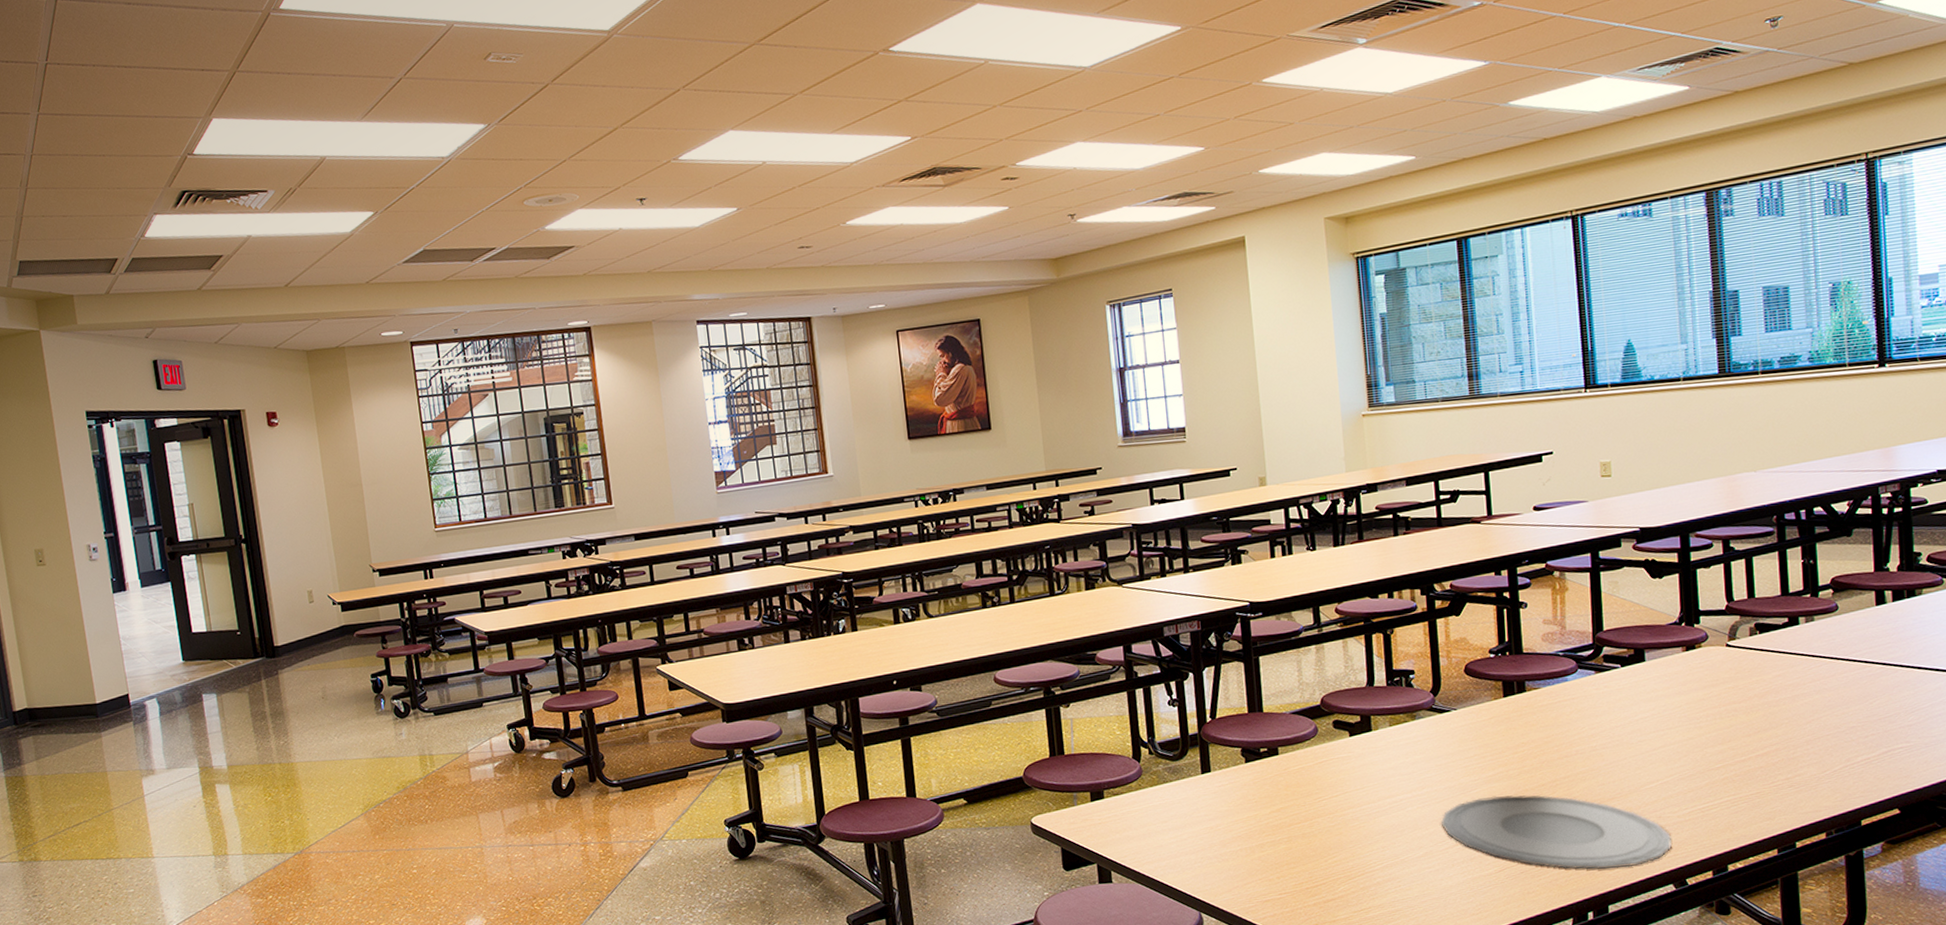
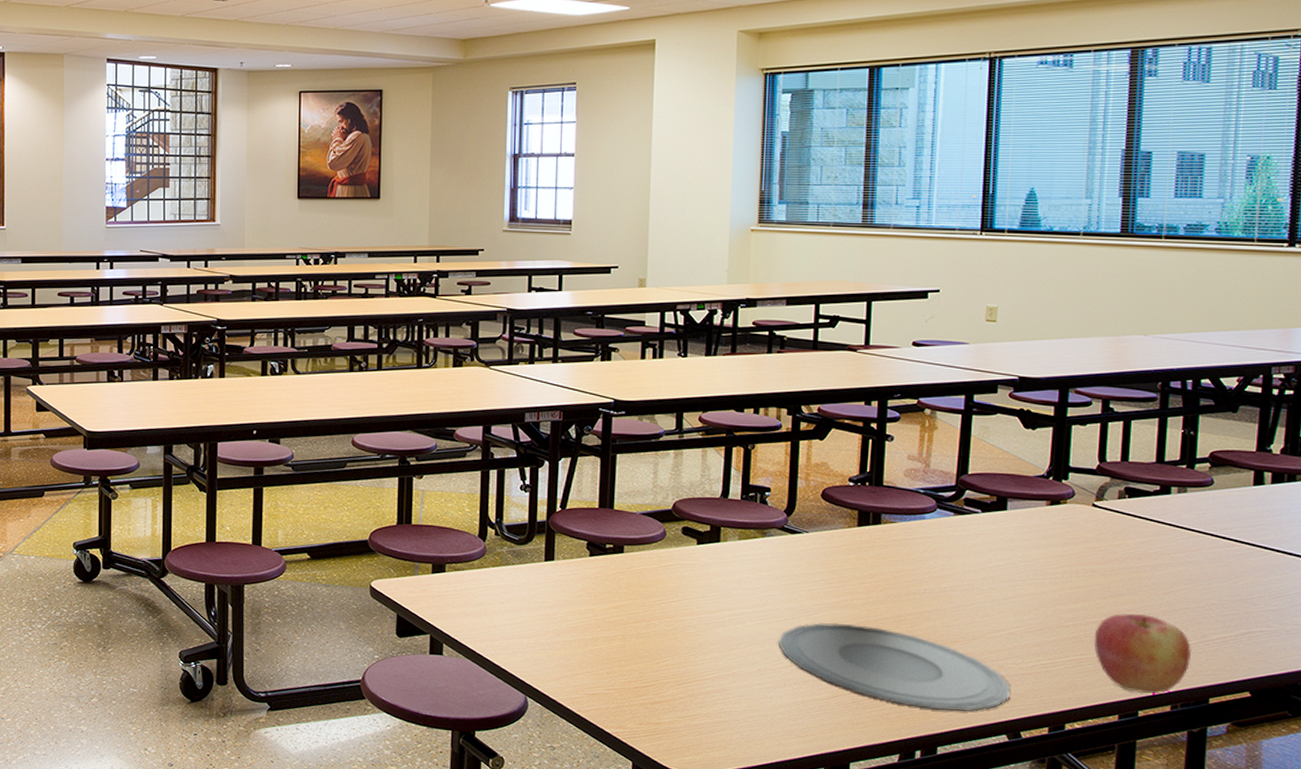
apple: none [1744,746,1840,825] -> present [1093,613,1192,694]

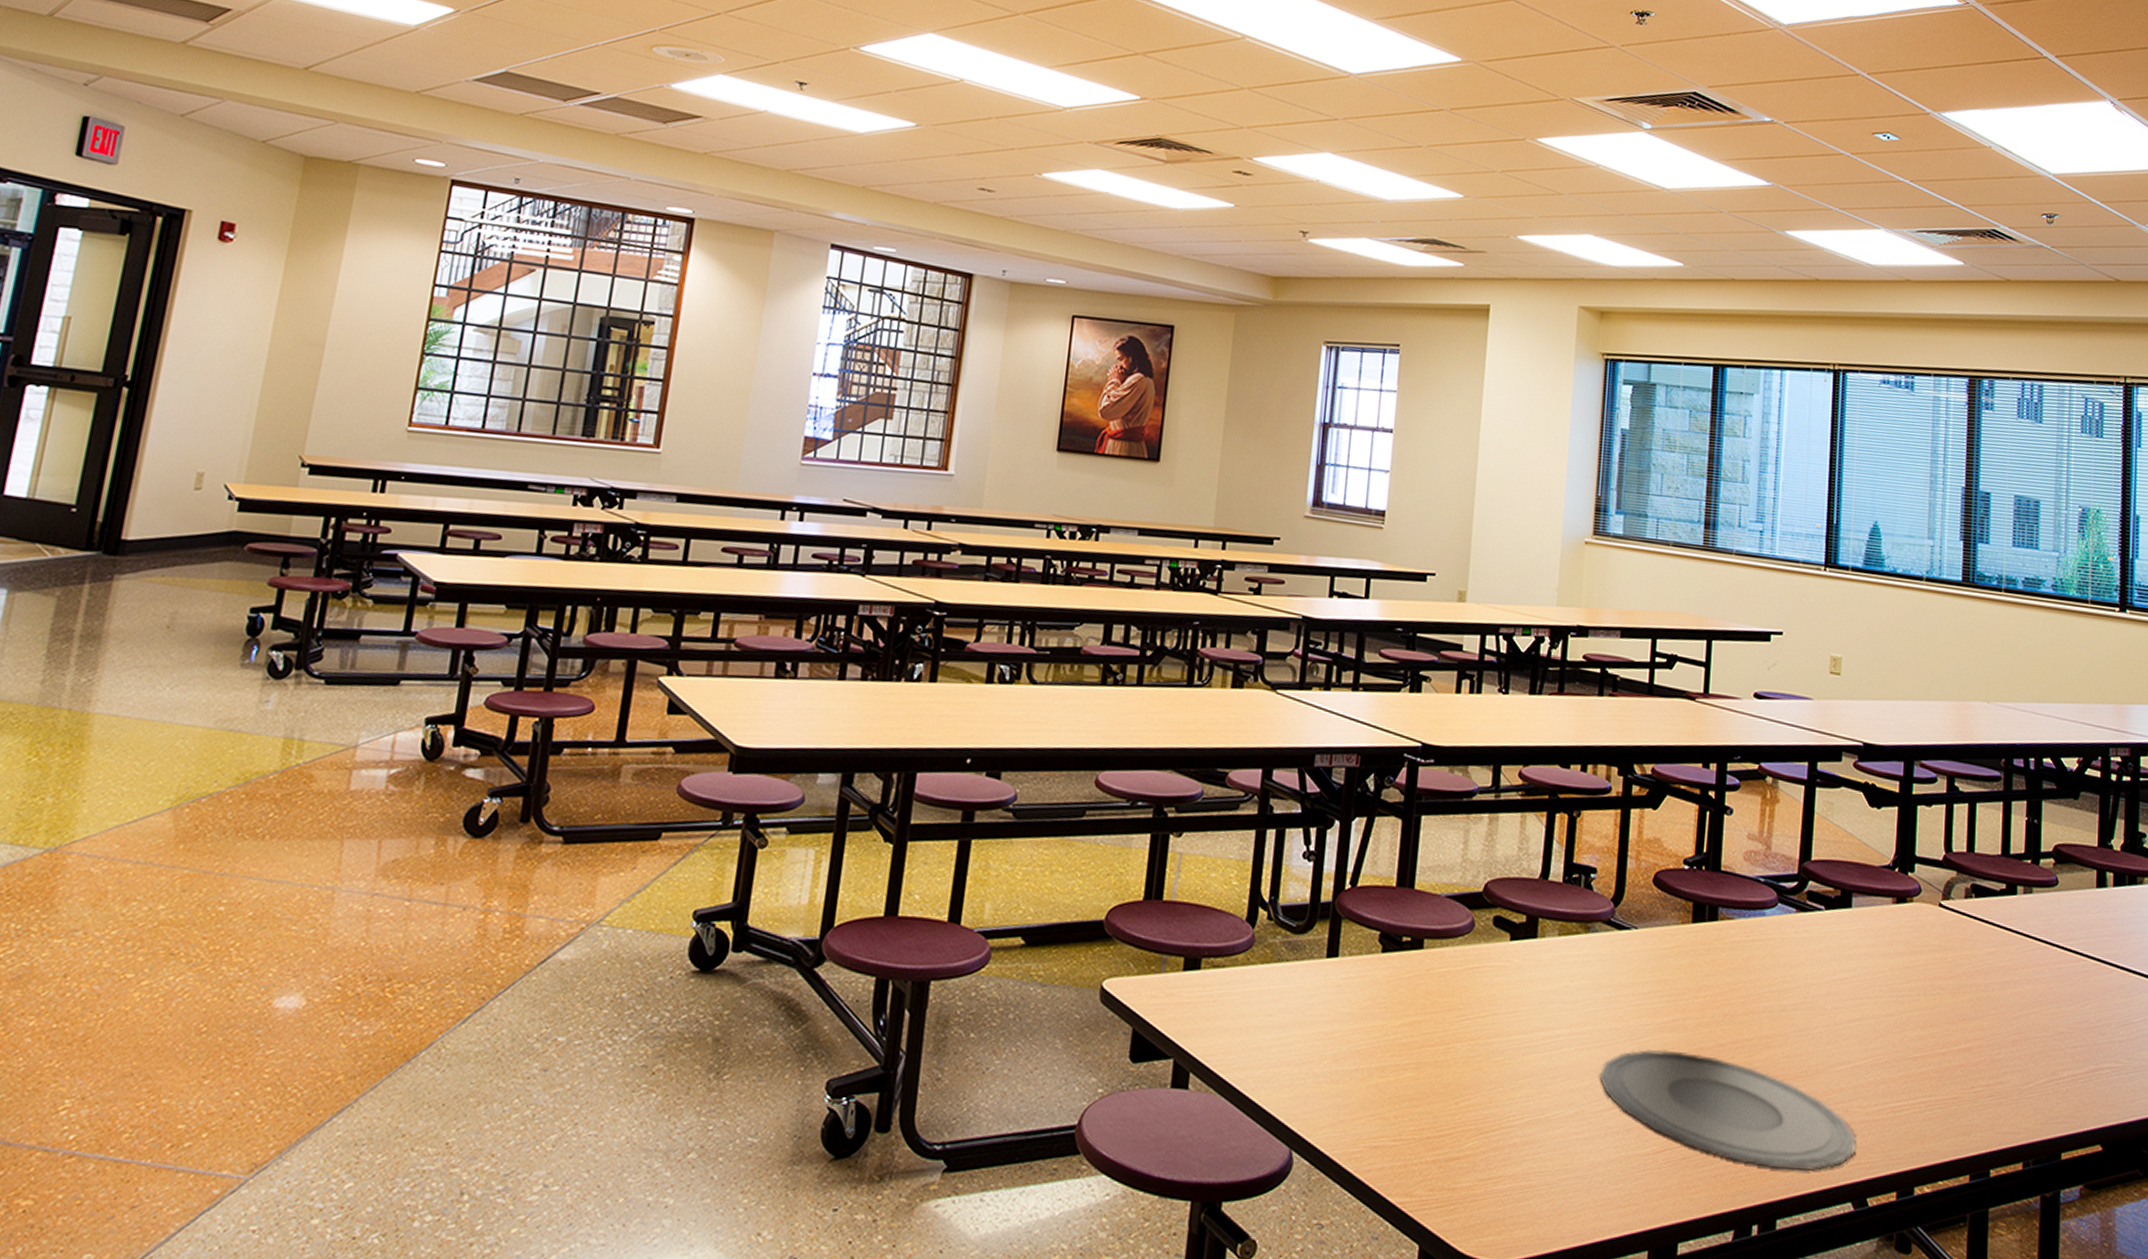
apple: present [1093,613,1192,694] -> none [1942,1042,2043,1148]

